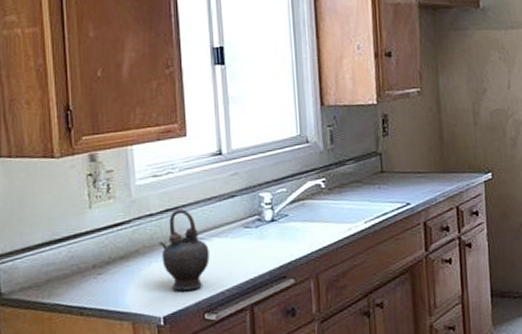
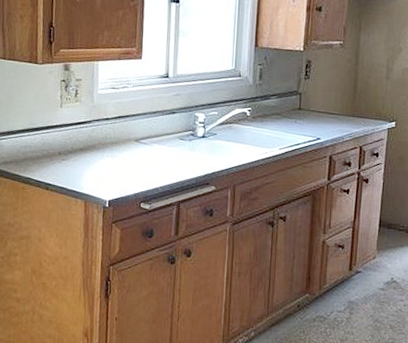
teapot: present [159,209,210,291] -> none [112,117,150,183]

